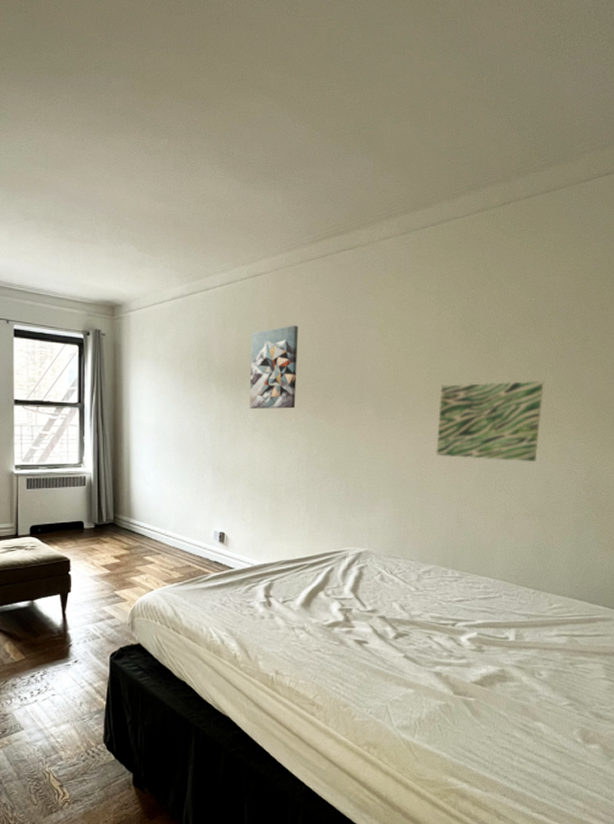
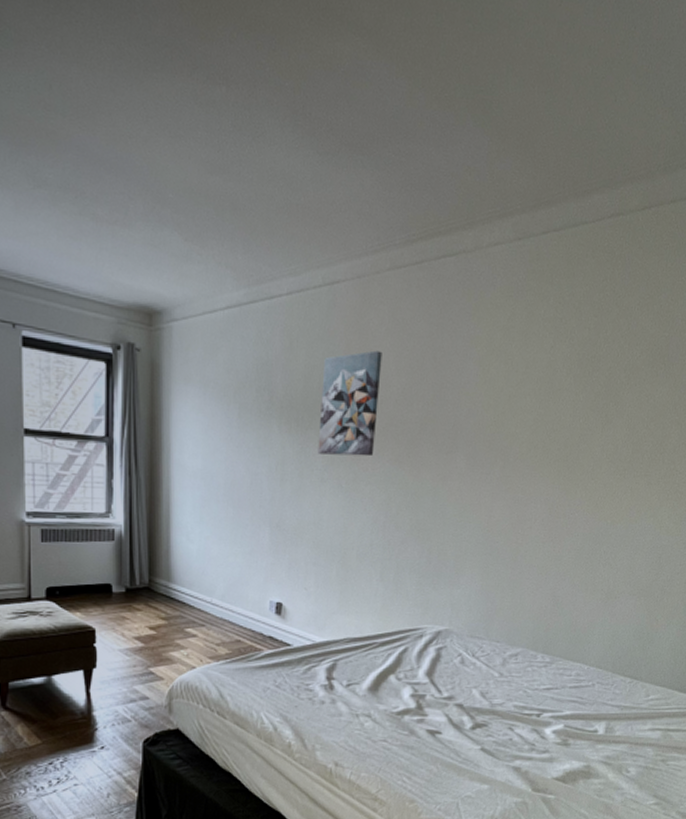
wall art: present [436,380,544,463] -> none [535,435,668,534]

